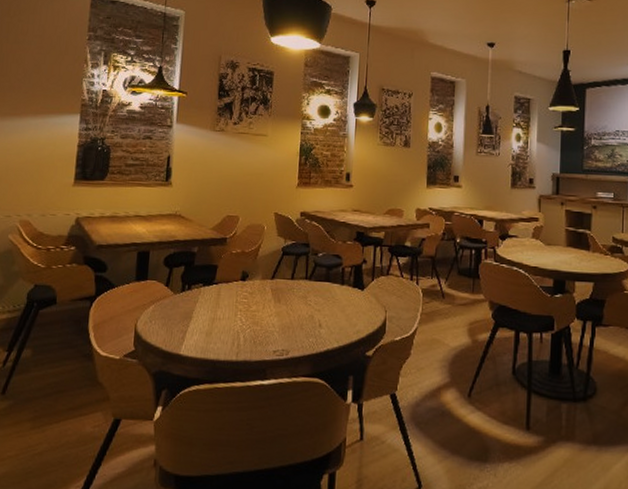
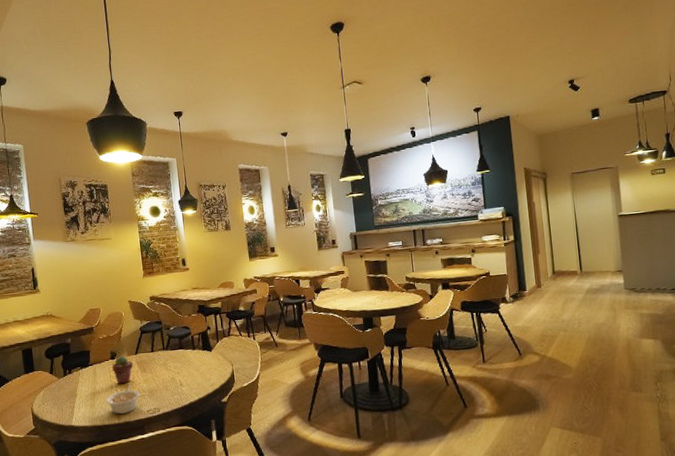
legume: none [225,315,269,351] -> present [105,385,140,415]
potted succulent: none [240,278,267,314] -> present [111,355,134,385]

